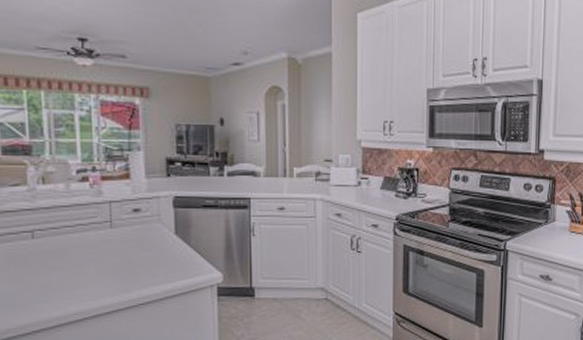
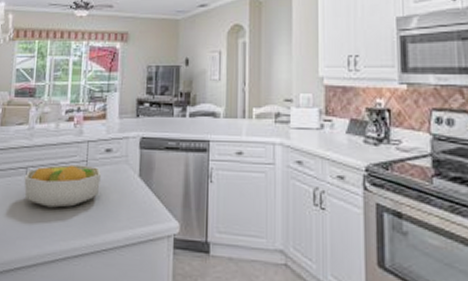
fruit bowl: none [30,226,130,270] -> present [24,164,101,208]

